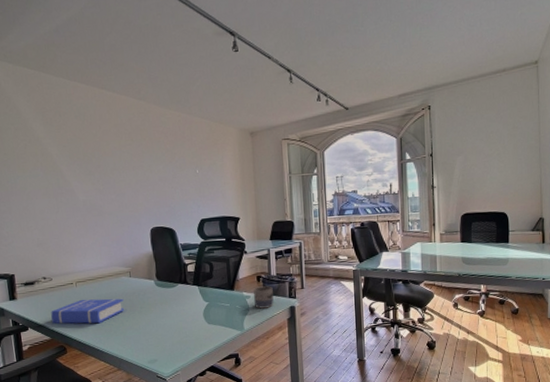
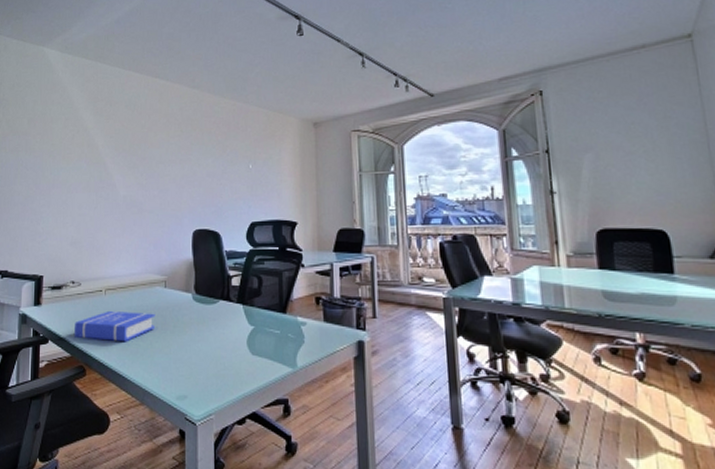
mug: present [253,285,274,309] -> none [310,309,336,341]

